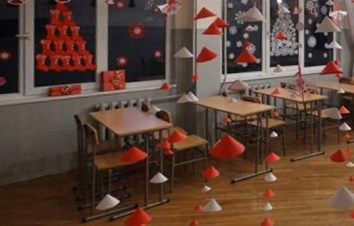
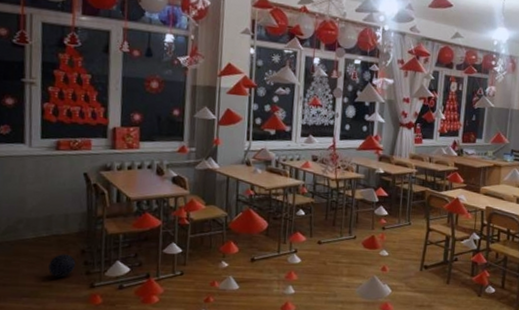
ball: none [42,192,68,215] -> present [48,254,76,277]

